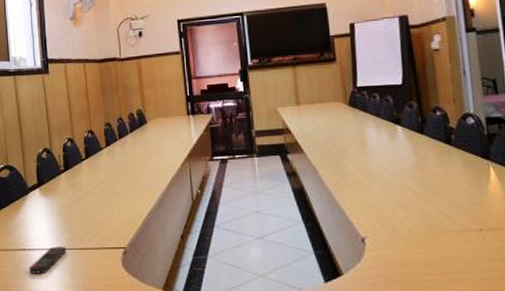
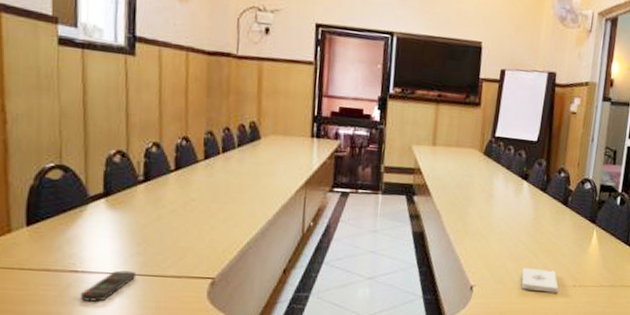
notepad: none [415,214,462,239] -> present [521,267,559,293]

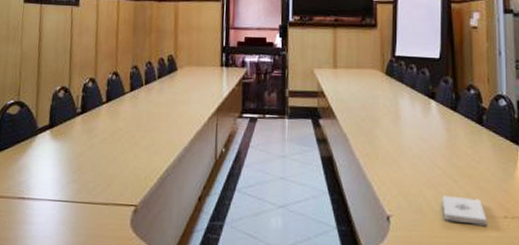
remote control: present [80,270,137,302] -> none [24,197,72,228]

